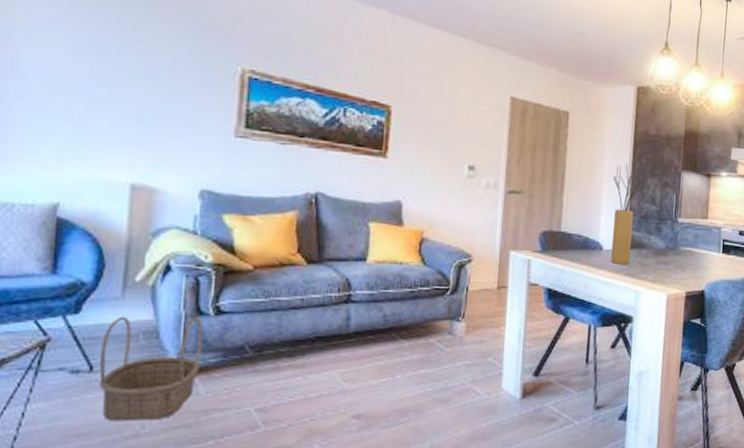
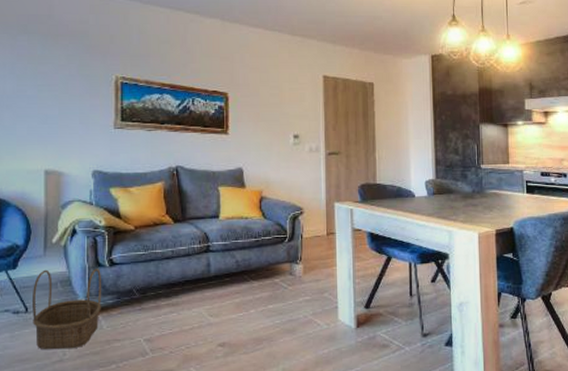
vase: present [610,163,650,265] -> none [418,121,451,209]

